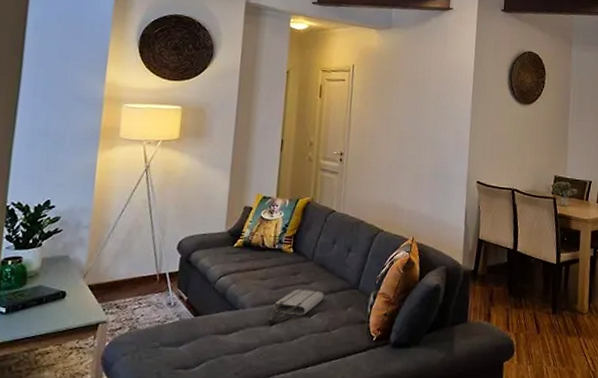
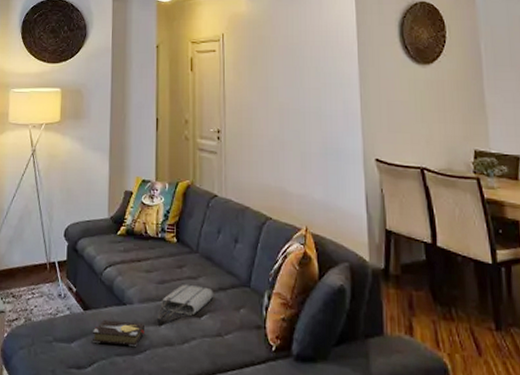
hardback book: none [202,323,256,346] -> present [93,319,144,347]

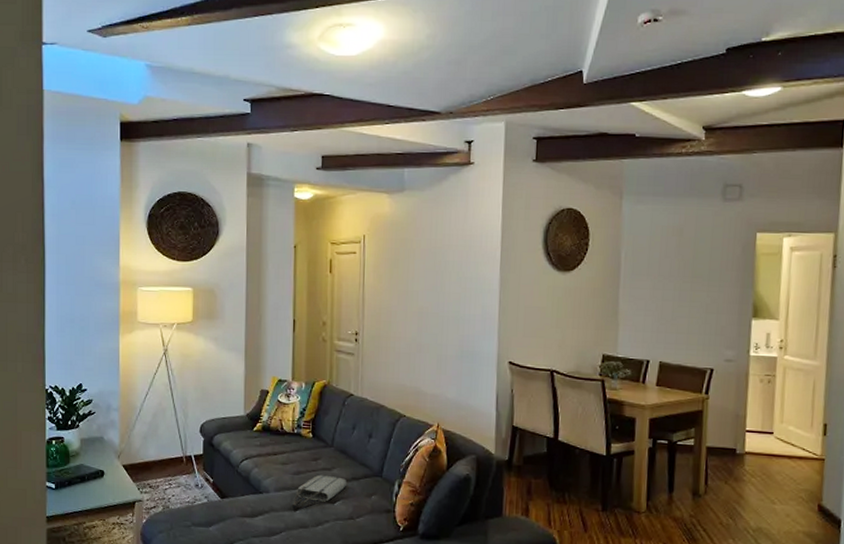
hardback book: present [93,319,144,347] -> none [230,506,280,529]

